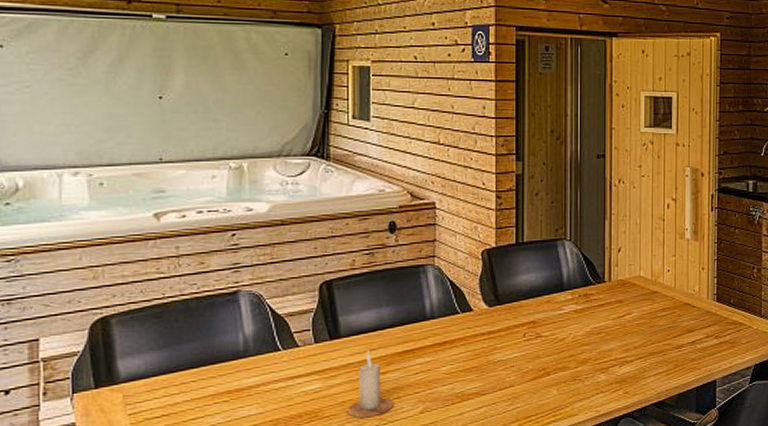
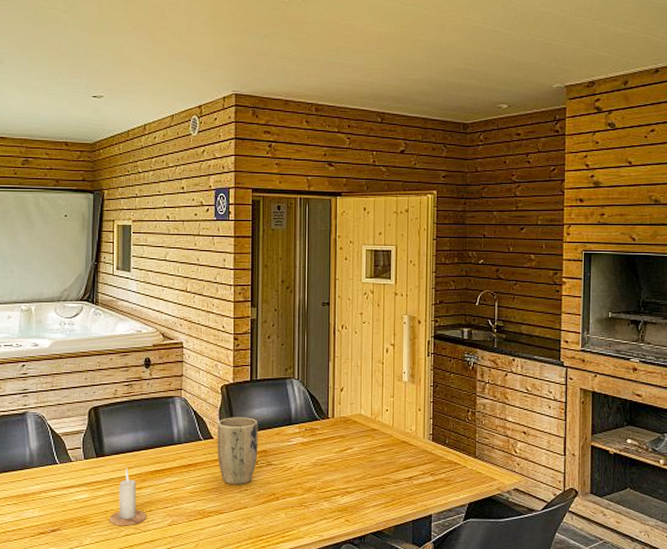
plant pot: none [477,285,525,362] -> present [217,417,258,484]

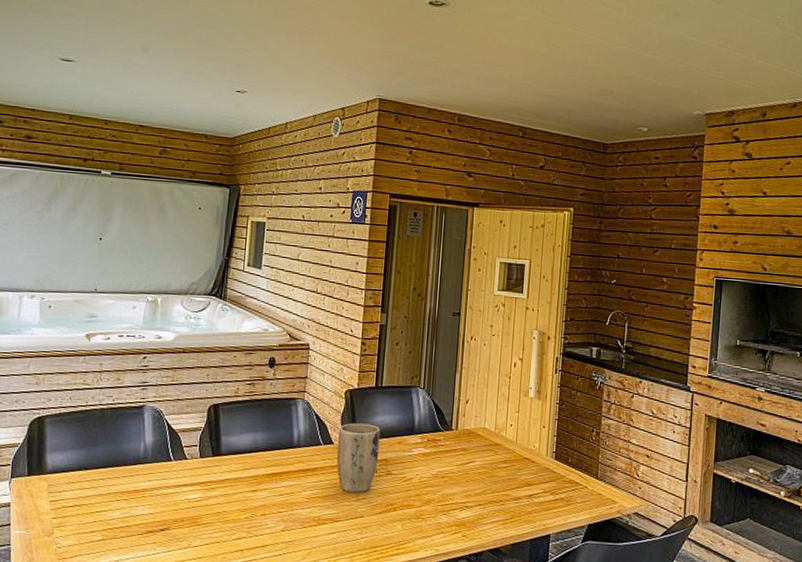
candle: present [109,468,147,526] -> none [221,469,260,529]

